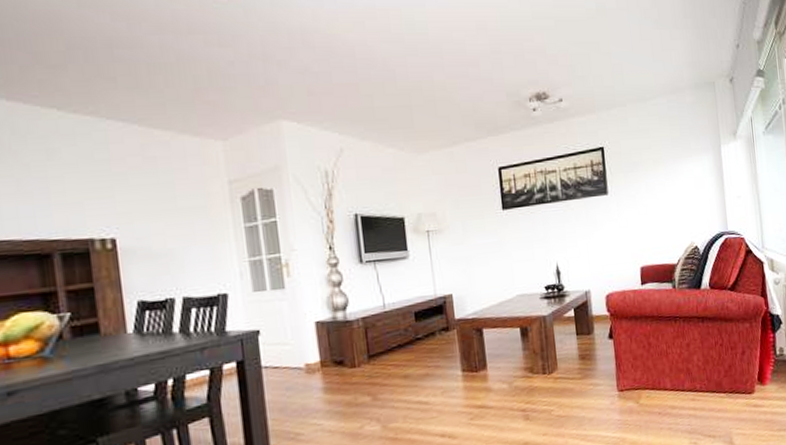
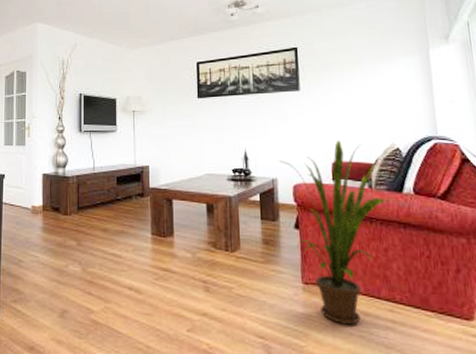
house plant: none [590,244,687,422] -> present [278,141,386,325]

